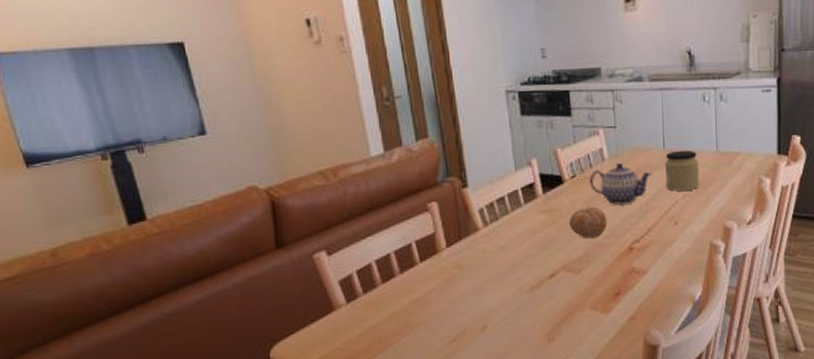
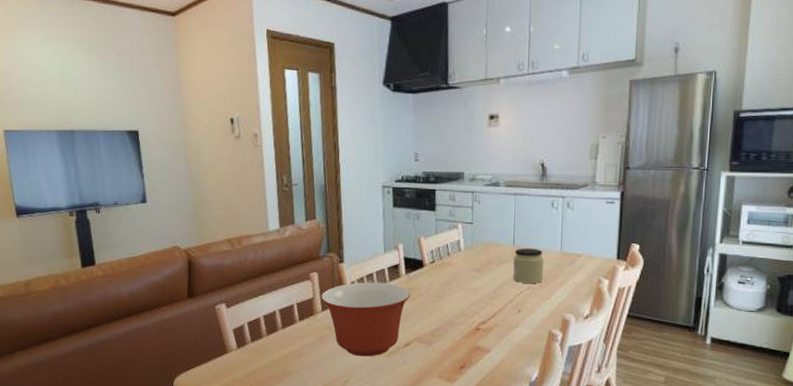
mixing bowl: none [443,206,551,296] -> present [320,282,411,357]
fruit: present [569,206,608,239] -> none [426,289,459,317]
teapot: present [589,163,652,206] -> none [446,254,502,291]

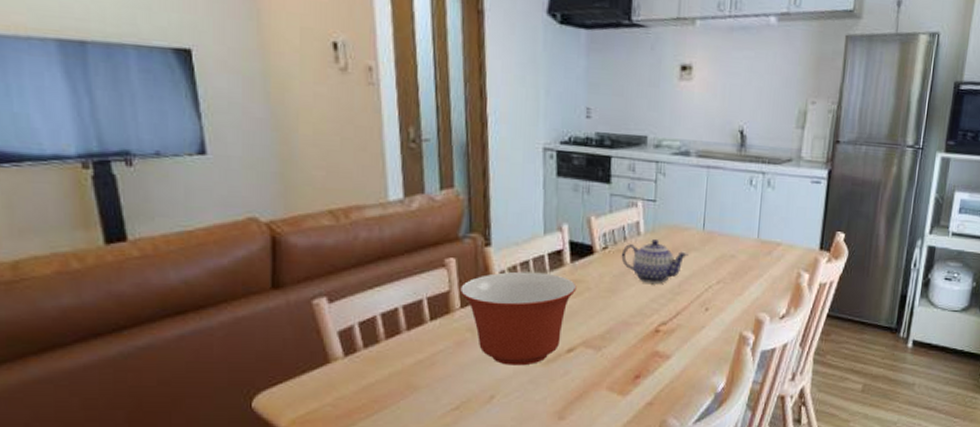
teapot: none [446,254,502,291] -> present [621,239,689,285]
jar: present [513,248,544,283] -> none [701,233,738,276]

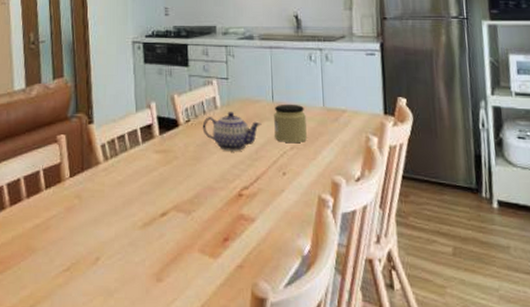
mixing bowl: present [459,271,577,366] -> none [68,144,166,229]
jar: none [701,233,738,276] -> present [274,104,307,142]

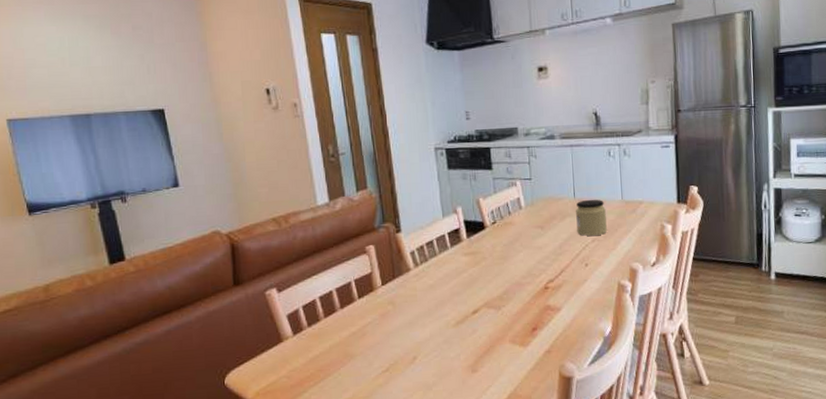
teapot: present [202,112,262,152] -> none [508,211,565,249]

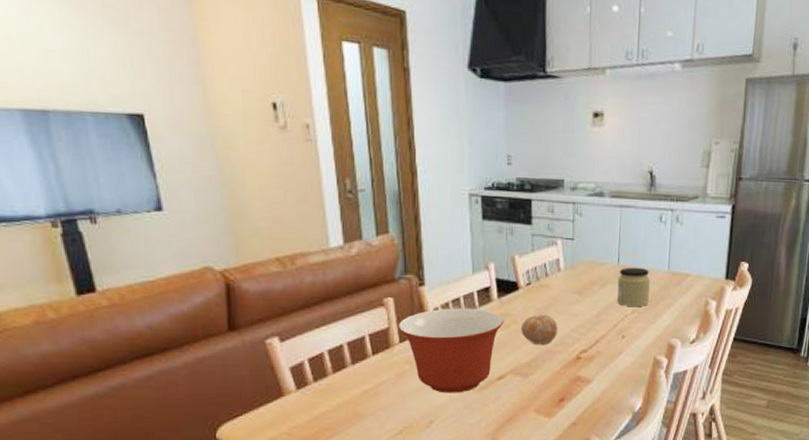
mixing bowl: none [379,249,475,330] -> present [397,308,504,393]
fruit: none [490,249,525,279] -> present [521,314,558,346]

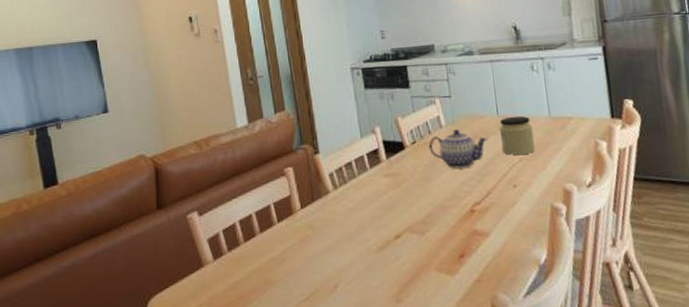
mixing bowl: present [397,308,504,393] -> none [298,170,395,256]
fruit: present [521,314,558,346] -> none [412,170,448,201]
teapot: none [544,275,605,316] -> present [428,129,488,169]

